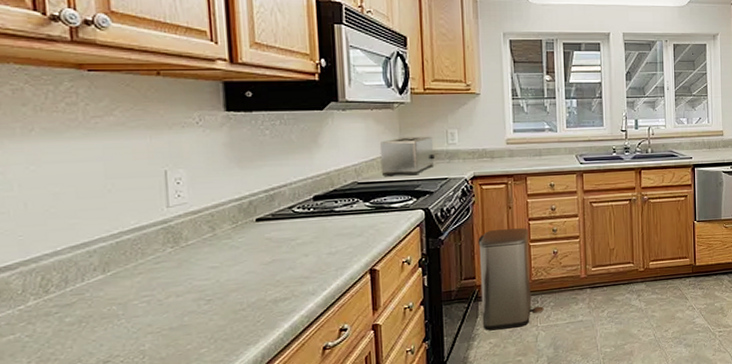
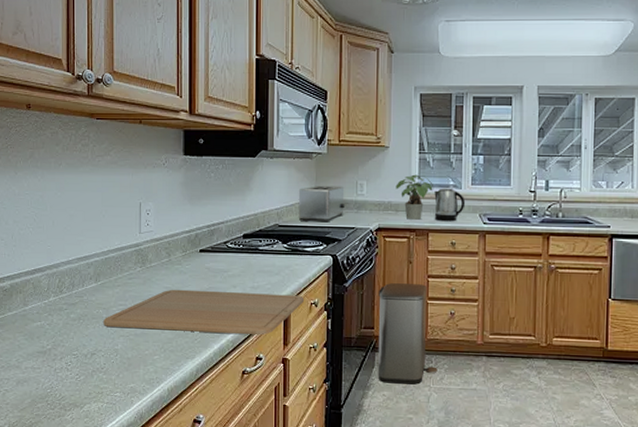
chopping board: none [119,255,395,325] -> present [103,289,305,336]
potted plant: none [489,120,530,166] -> present [396,174,434,220]
kettle: none [530,132,562,165] -> present [434,188,466,222]

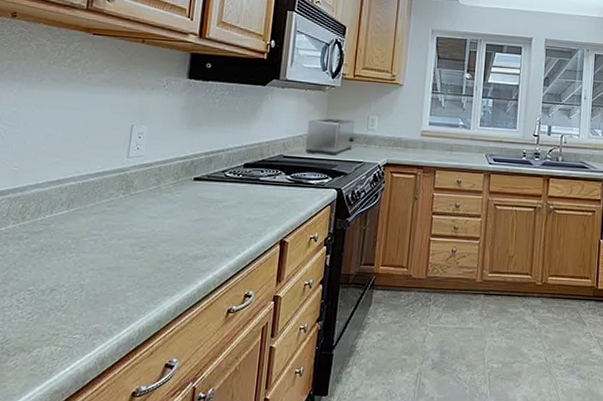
chopping board: present [103,289,305,336] -> none [70,219,304,271]
pedal bin: present [378,283,438,385] -> none [374,219,436,324]
potted plant: present [396,174,434,220] -> none [406,113,445,157]
kettle: present [434,188,466,222] -> none [442,127,473,161]

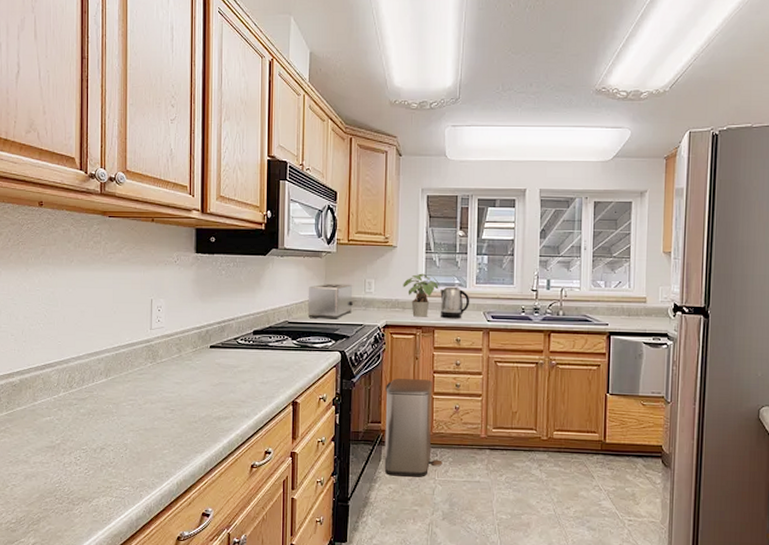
pedal bin: none [374,219,436,324] -> present [384,378,443,477]
potted plant: none [406,113,445,157] -> present [403,273,440,317]
kettle: none [442,127,473,161] -> present [440,286,470,319]

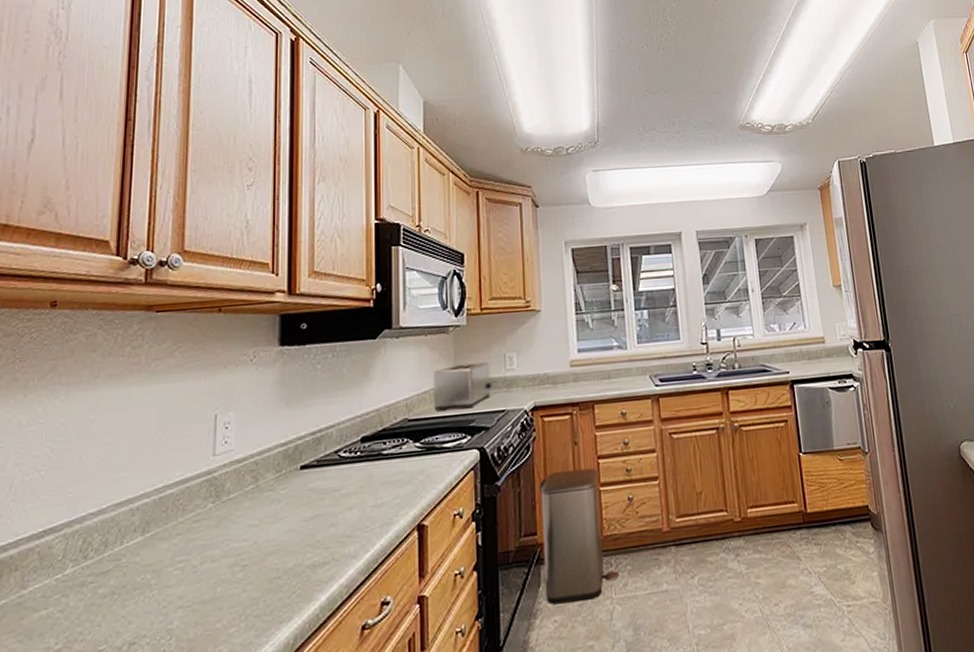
potted plant: present [403,273,440,317] -> none [551,338,596,392]
kettle: present [440,286,470,319] -> none [597,349,633,390]

